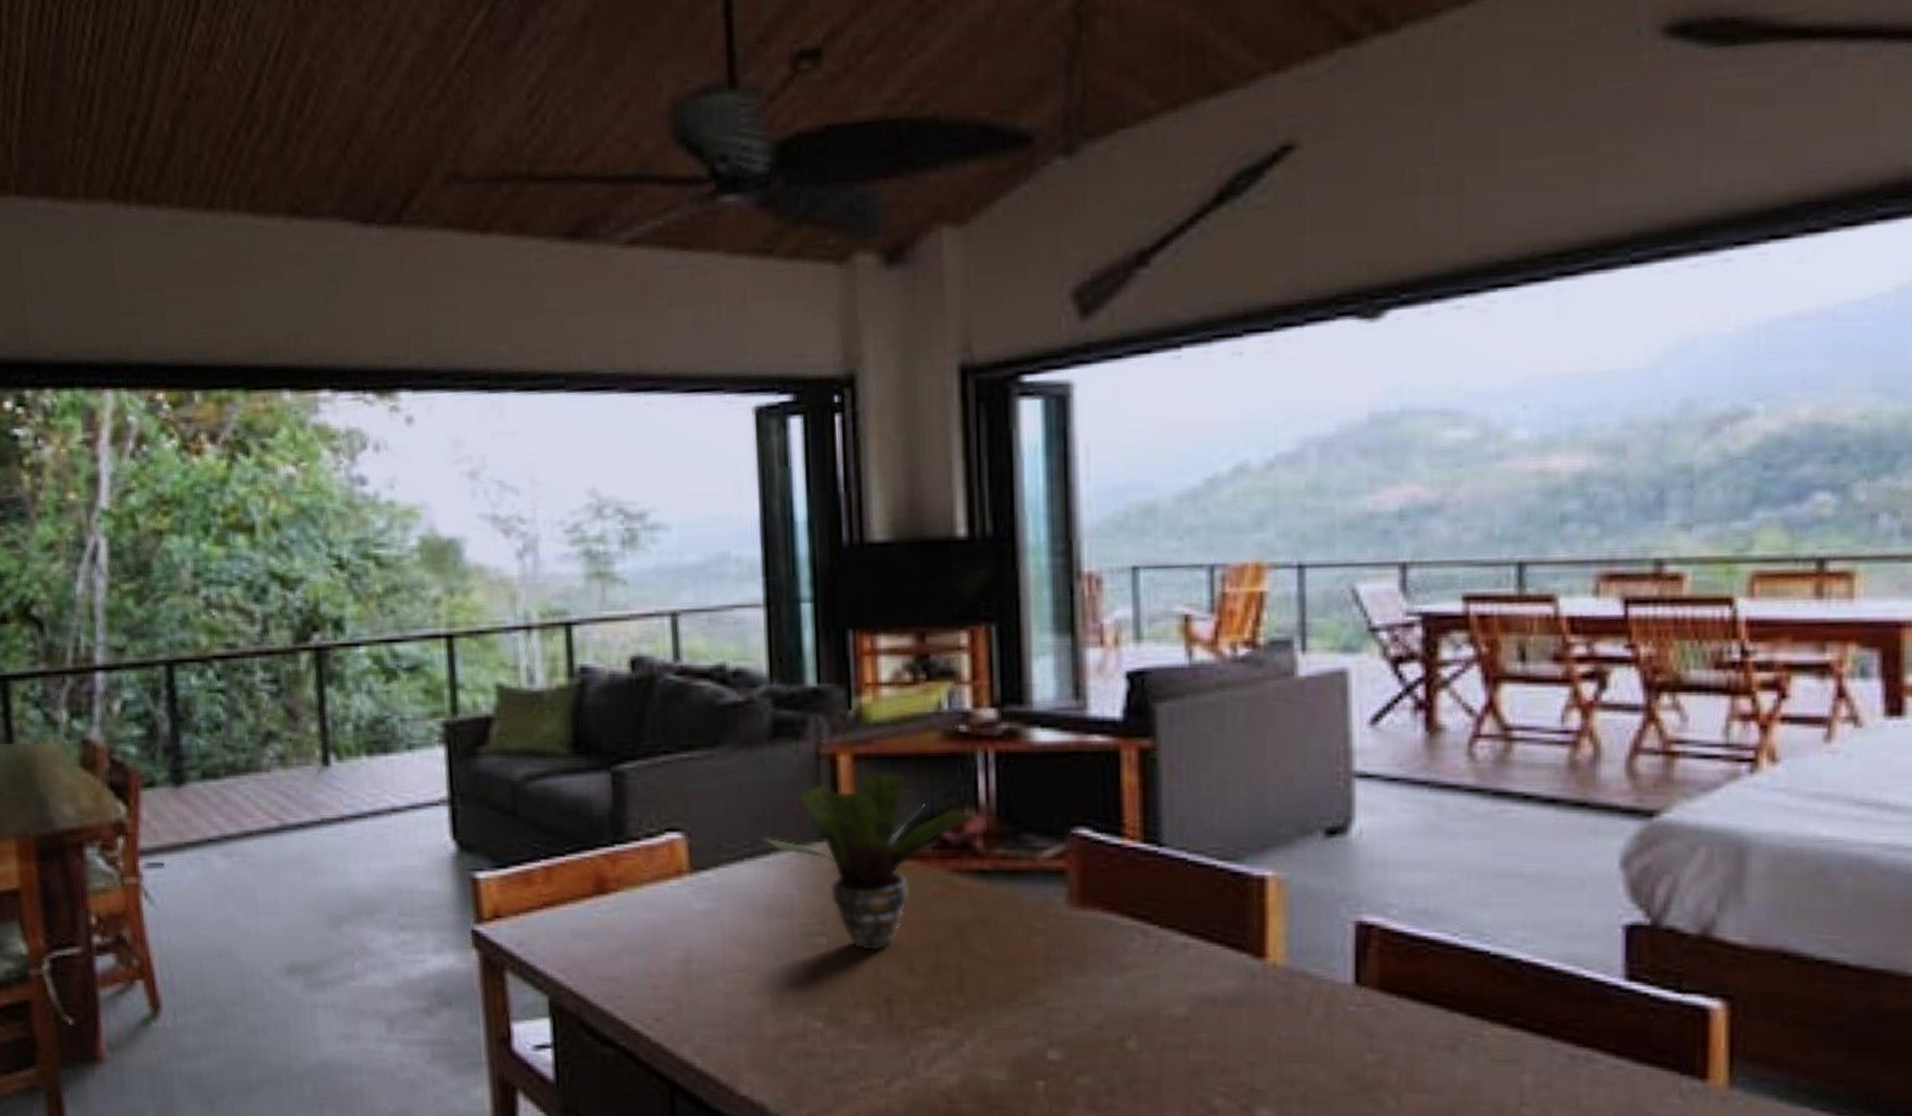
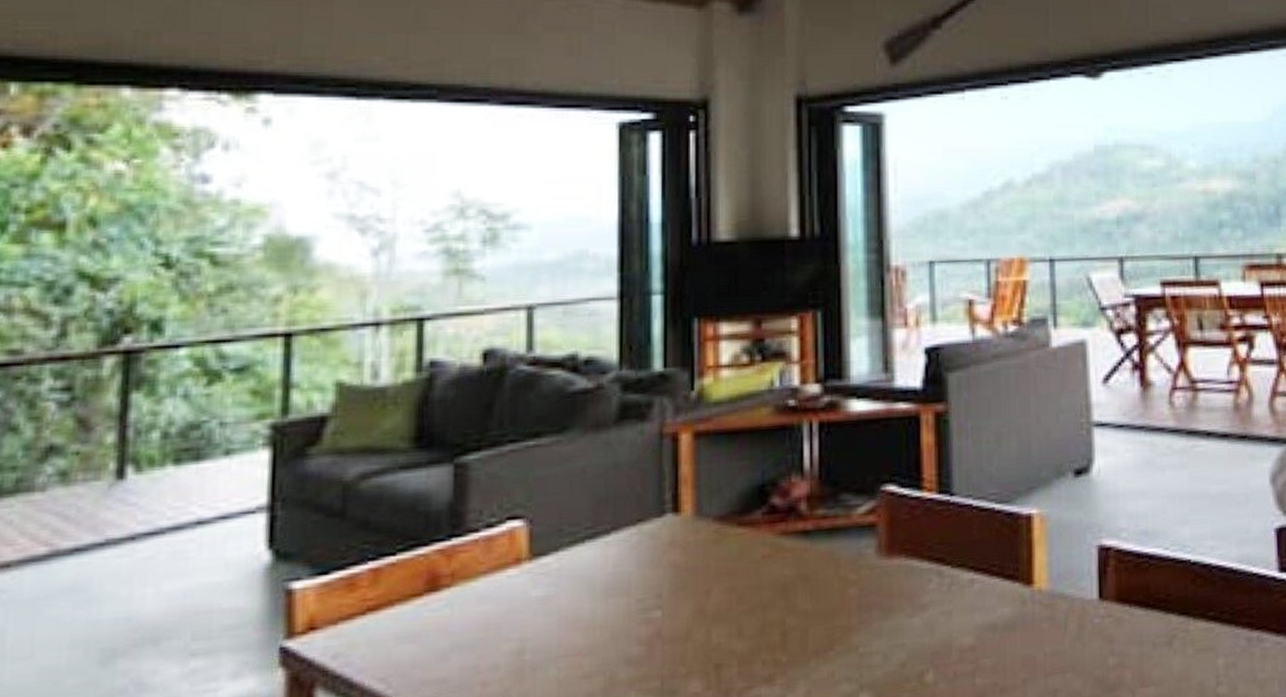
potted plant: present [765,773,973,951] -> none [606,447,799,619]

